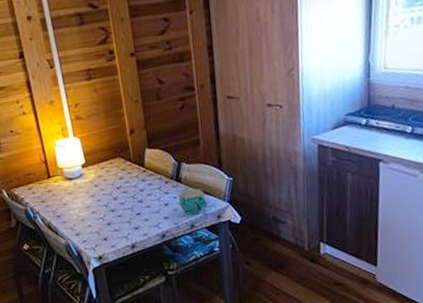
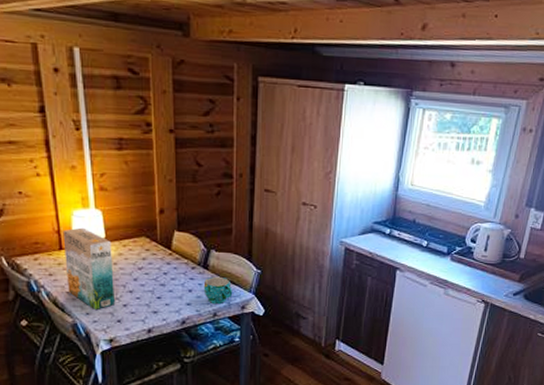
cereal box: none [49,155,100,230] -> present [62,227,115,309]

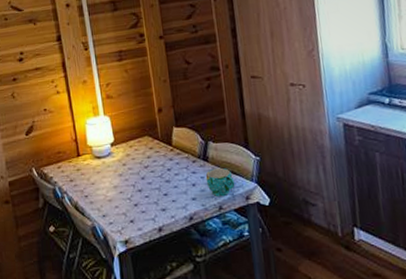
cereal box: present [62,227,115,309] -> none [79,134,127,211]

